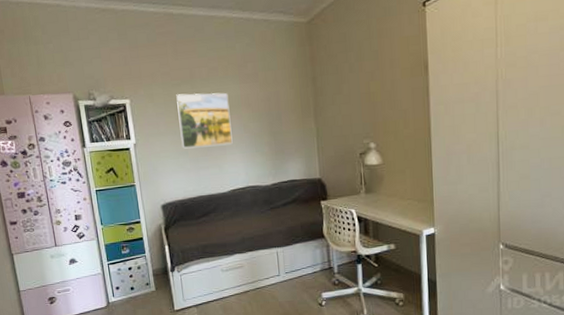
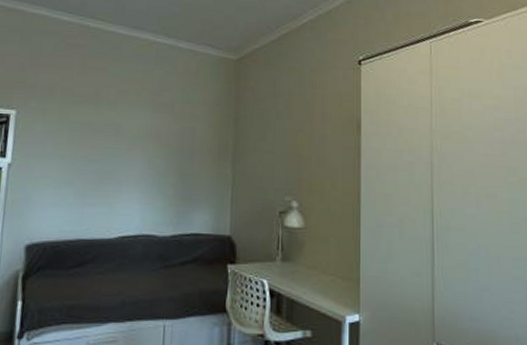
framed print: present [176,93,233,149] -> none [68,113,136,181]

